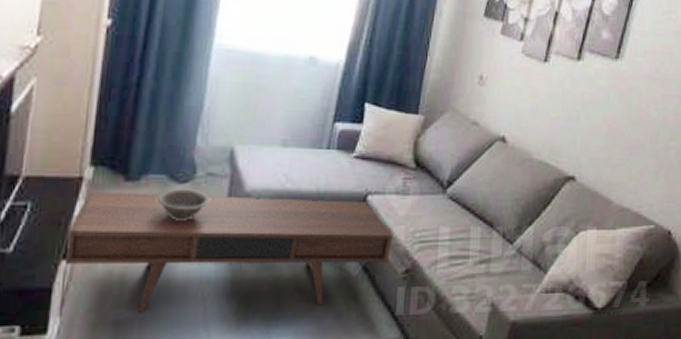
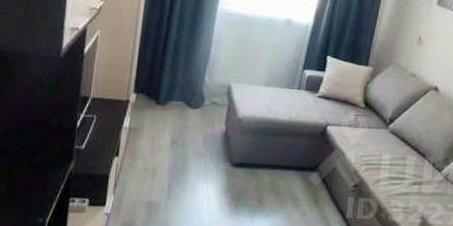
coffee table: present [64,191,393,313] -> none [117,110,346,205]
decorative bowl: present [157,188,211,220] -> none [178,112,214,136]

